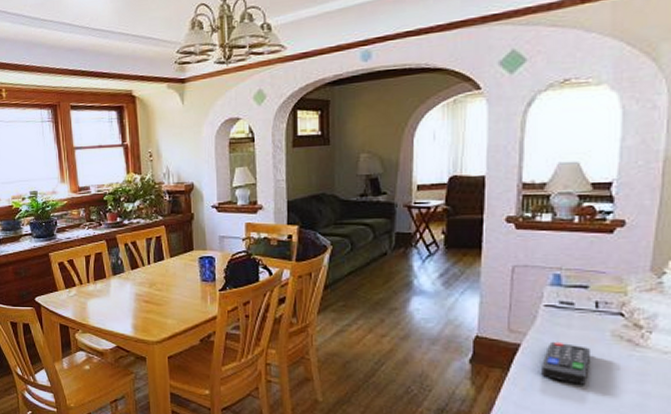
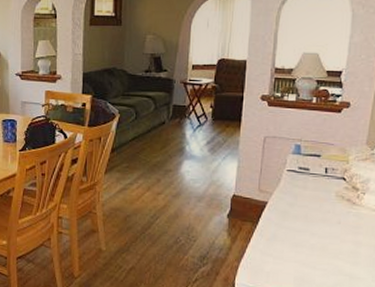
remote control: present [542,341,590,385] -> none [282,200,319,236]

